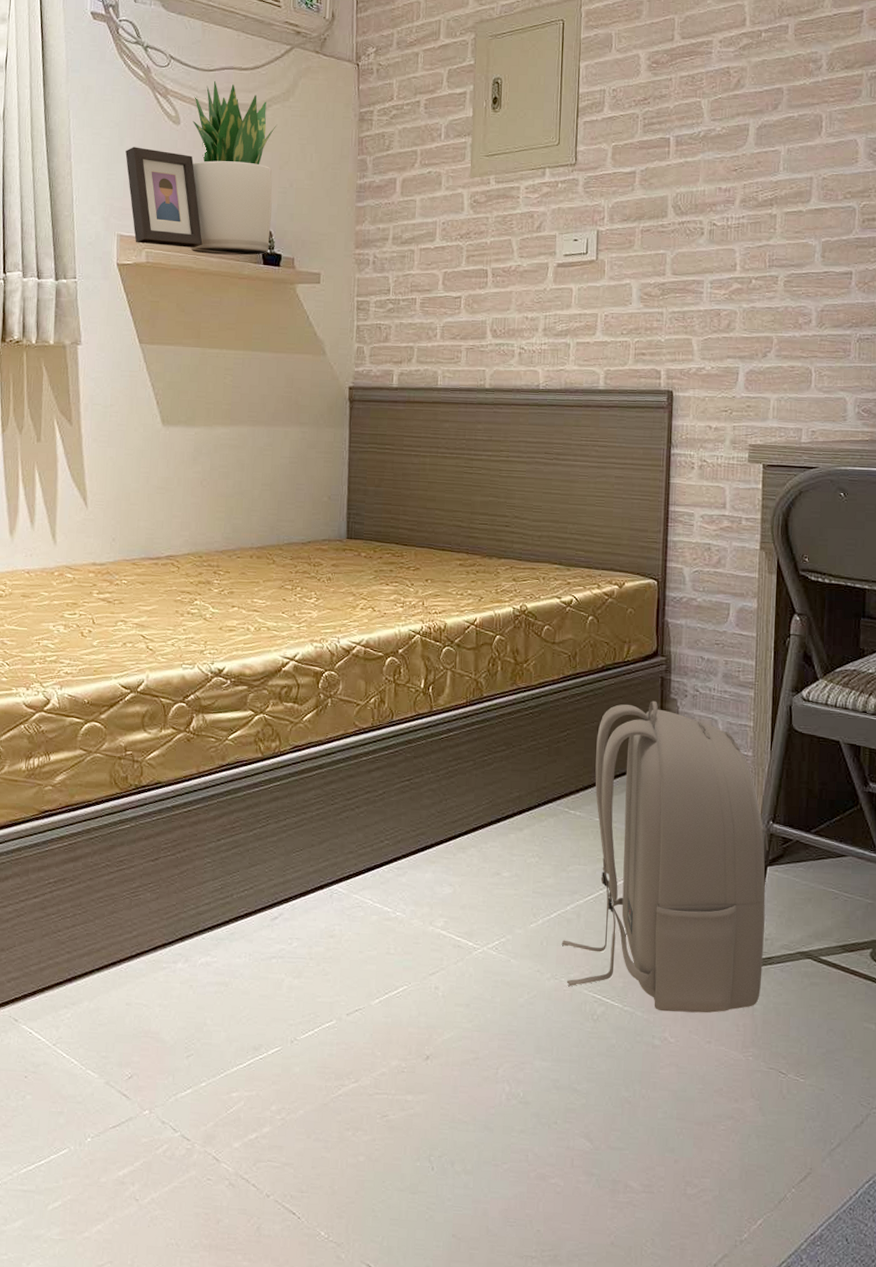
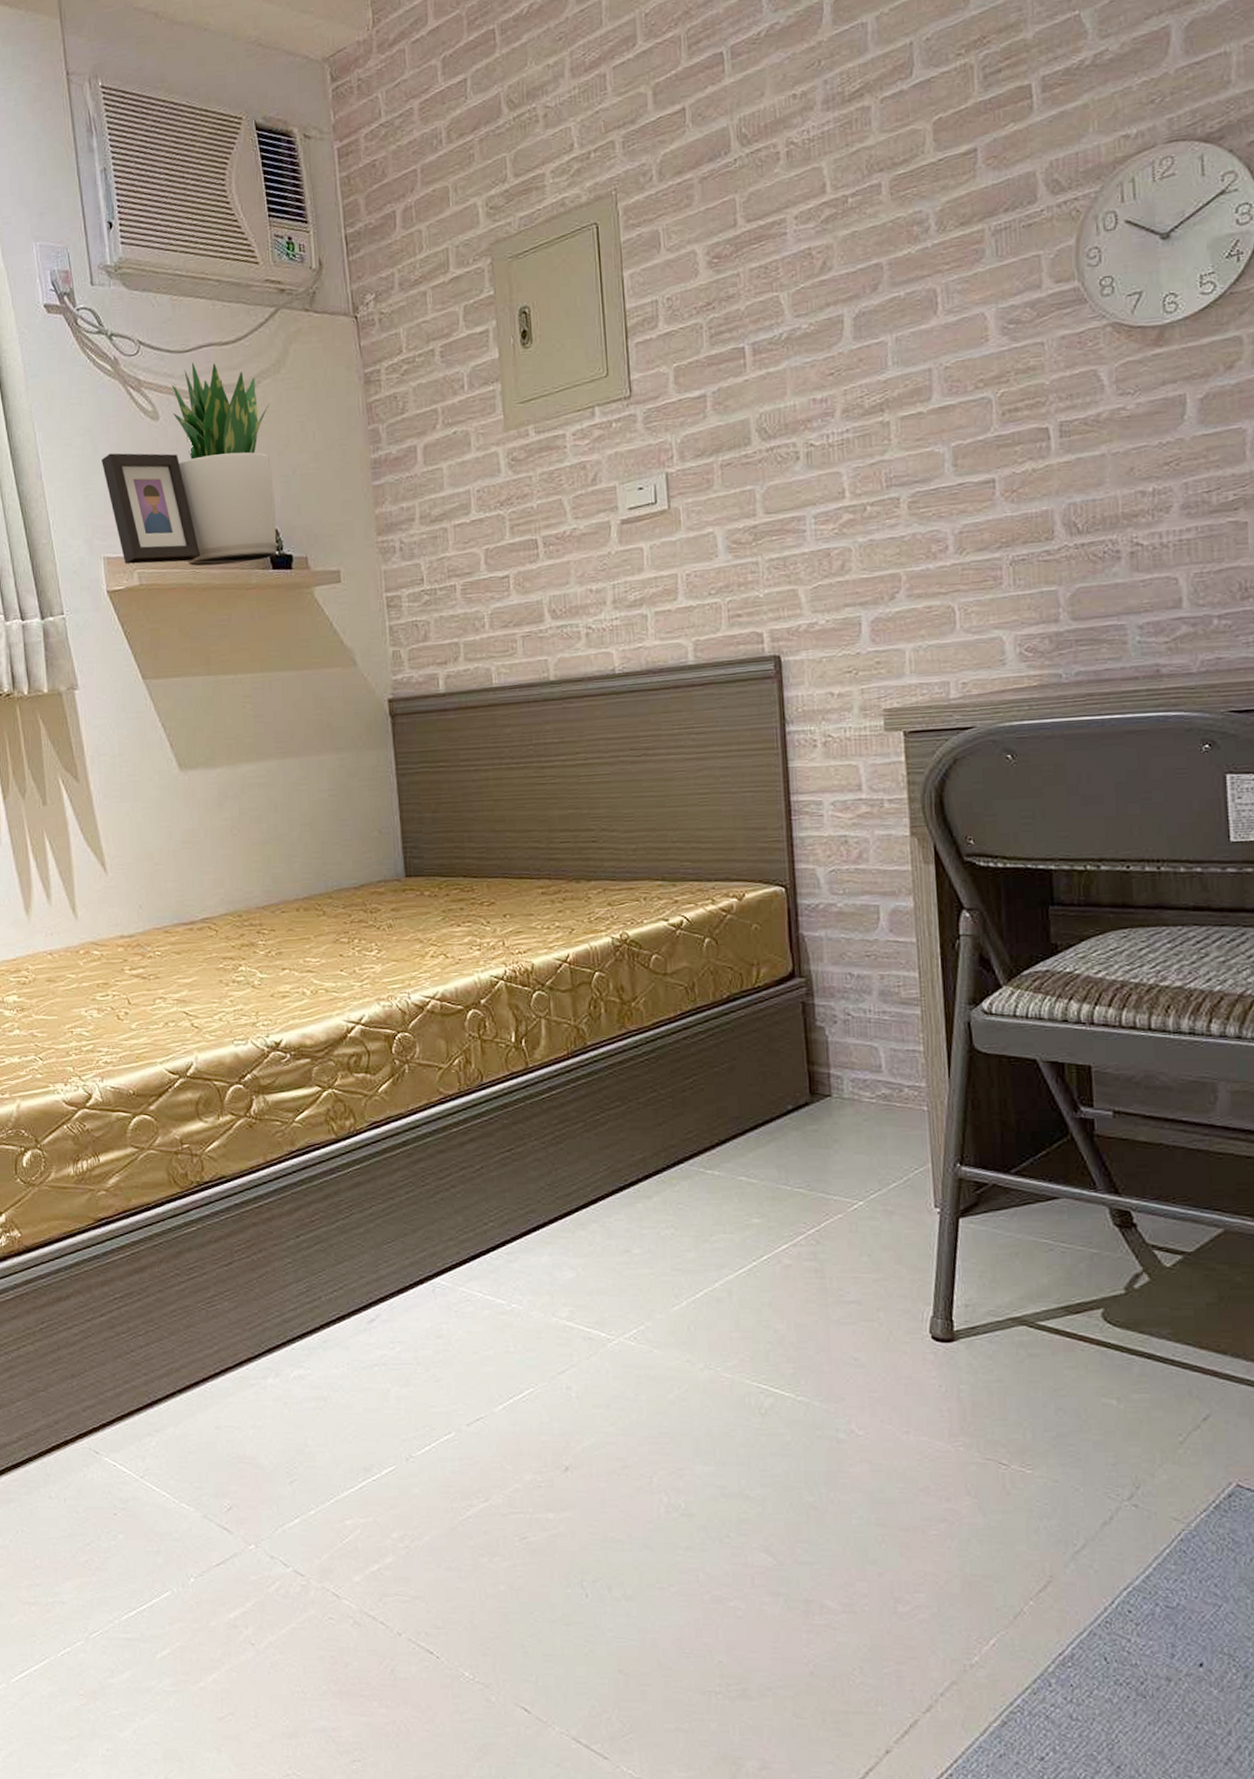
backpack: present [561,701,769,1013] -> none [712,1031,966,1400]

